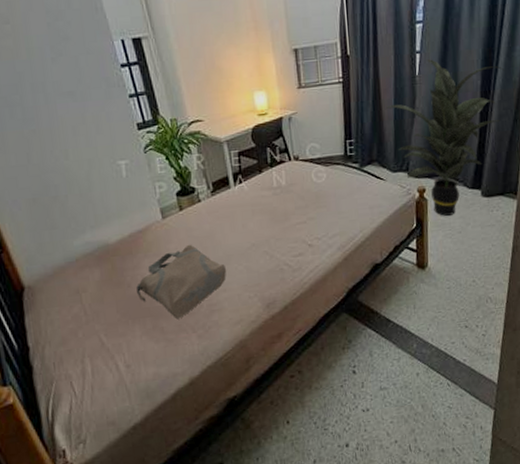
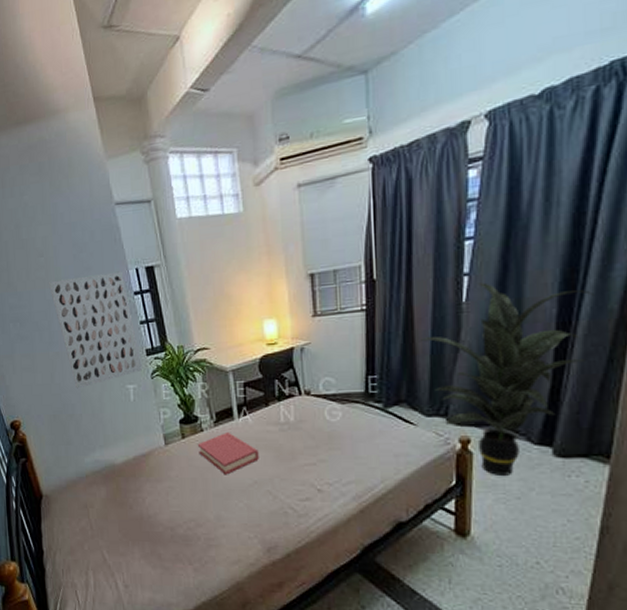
wall art: none [17,42,135,168] -> present [48,271,143,389]
tote bag: present [136,244,226,320] -> none [138,473,226,549]
hardback book: none [195,200,256,242] -> present [197,431,259,475]

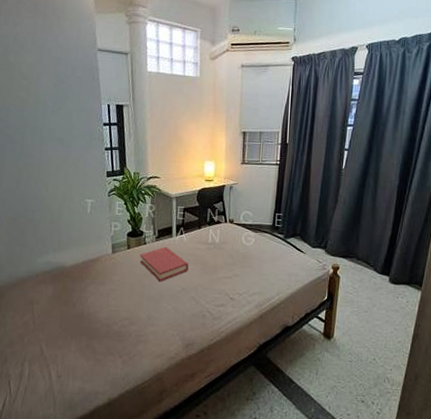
wall art: present [48,271,143,389] -> none [27,101,102,198]
indoor plant: present [420,282,595,475] -> none [313,157,421,295]

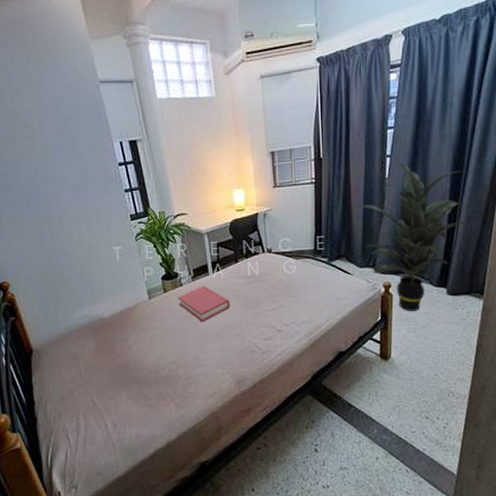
indoor plant: none [313,157,421,295] -> present [356,163,475,311]

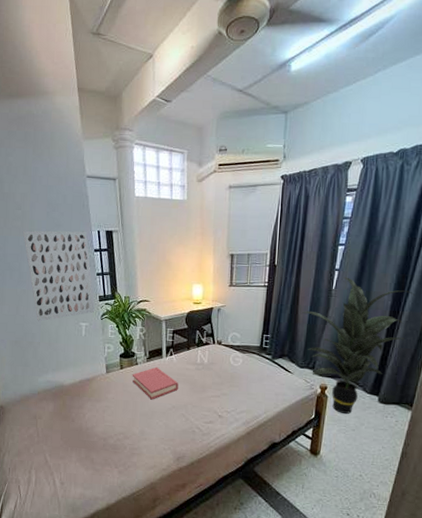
wall art: none [34,144,128,251] -> present [22,230,95,322]

